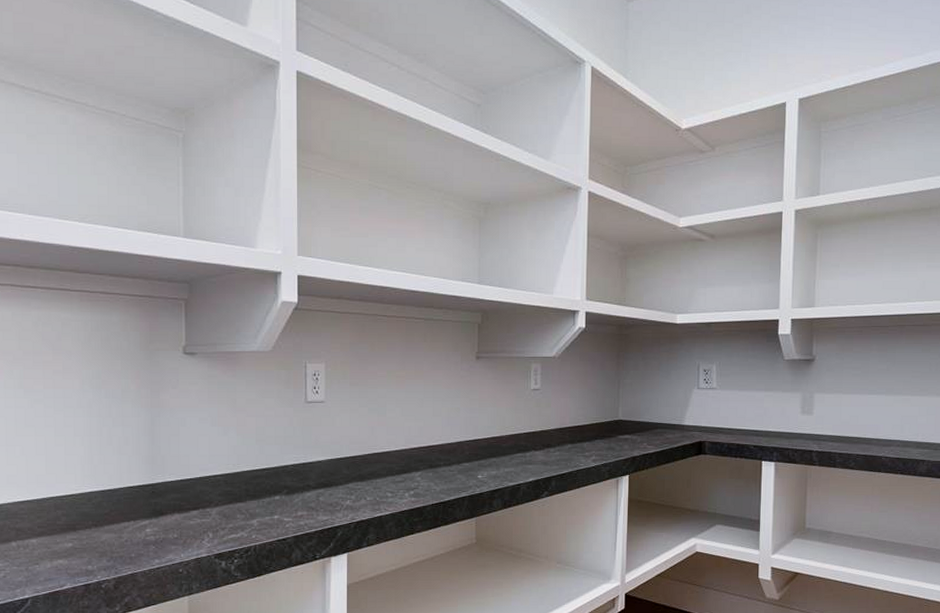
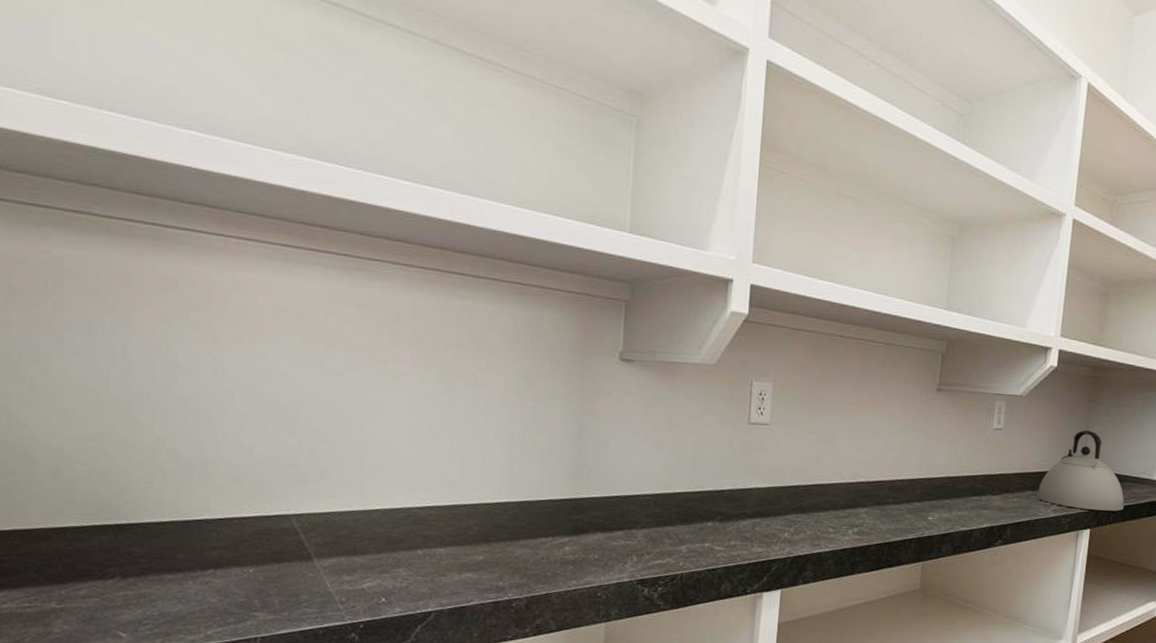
kettle: none [576,384,658,458] -> present [1036,430,1124,512]

